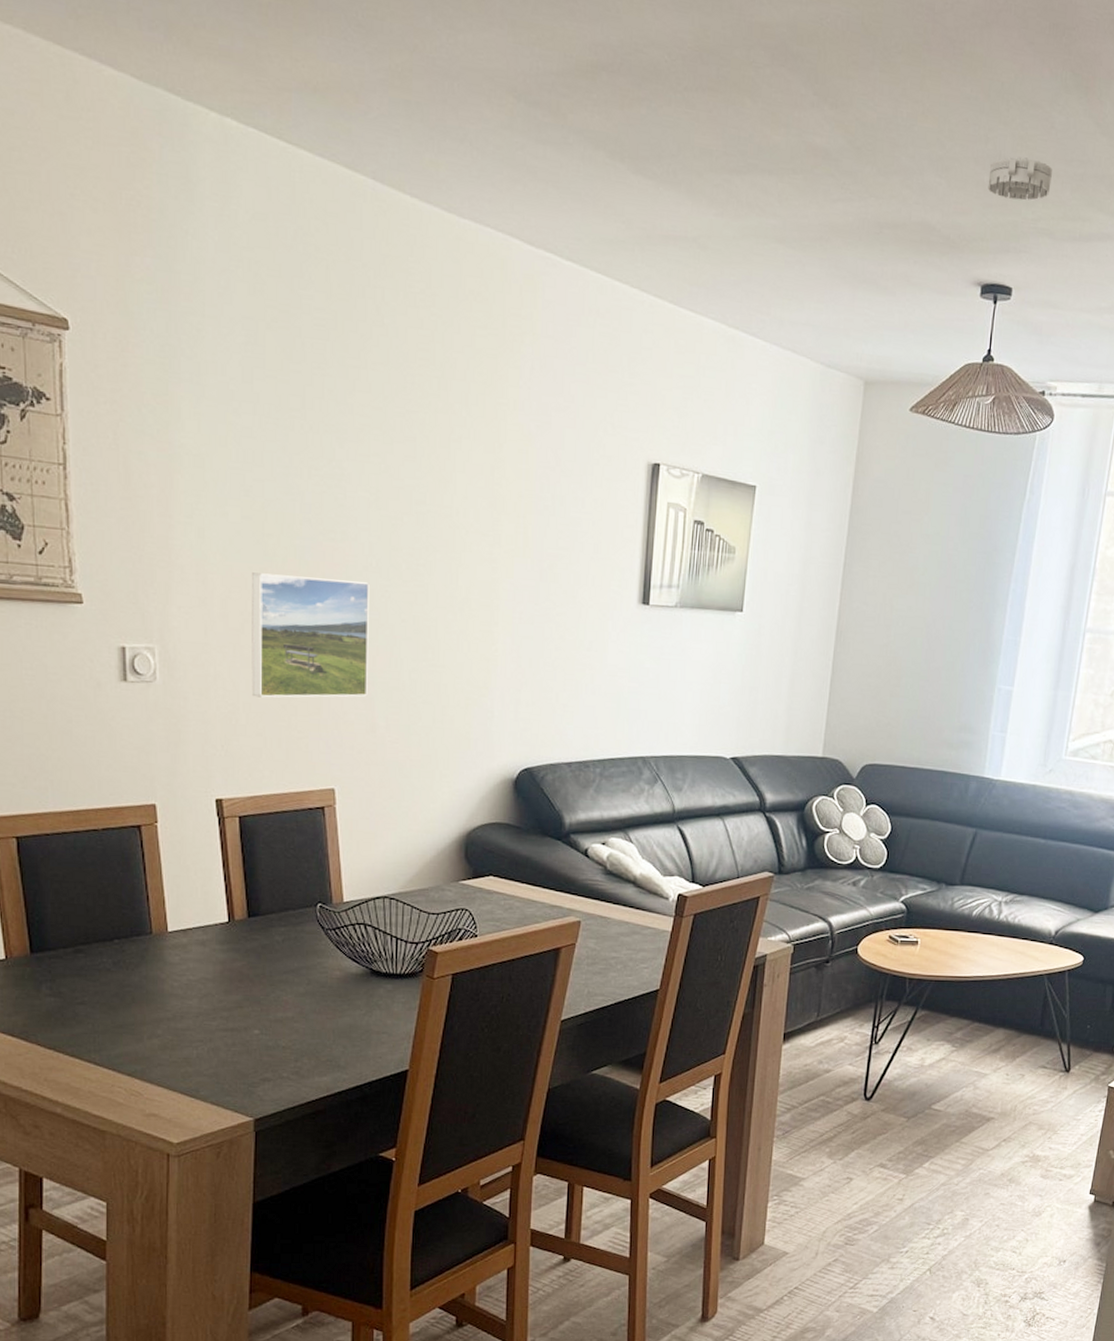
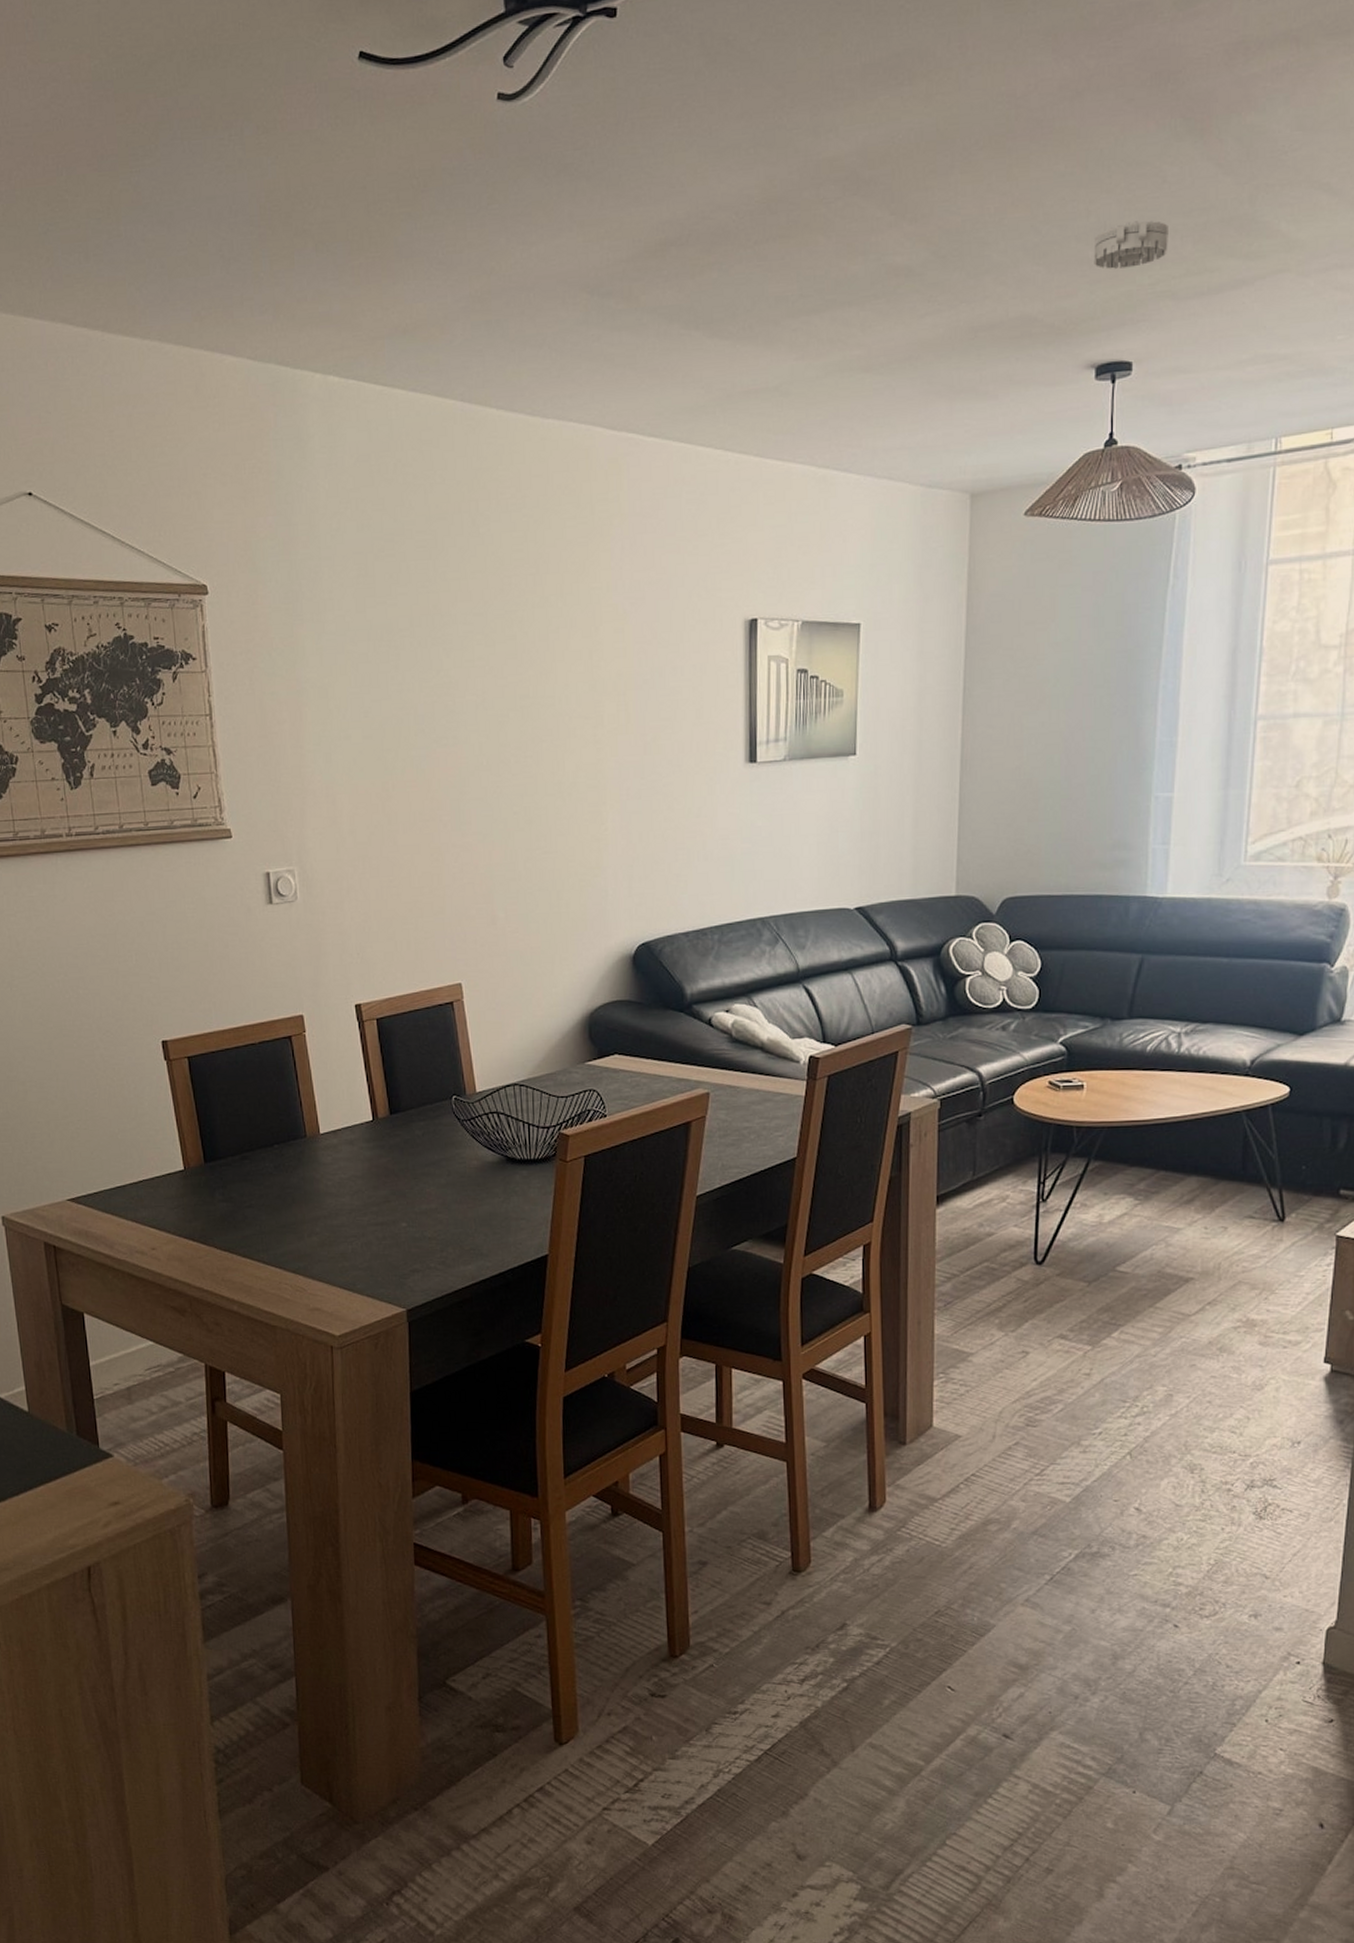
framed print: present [251,572,369,698] -> none [375,780,486,904]

